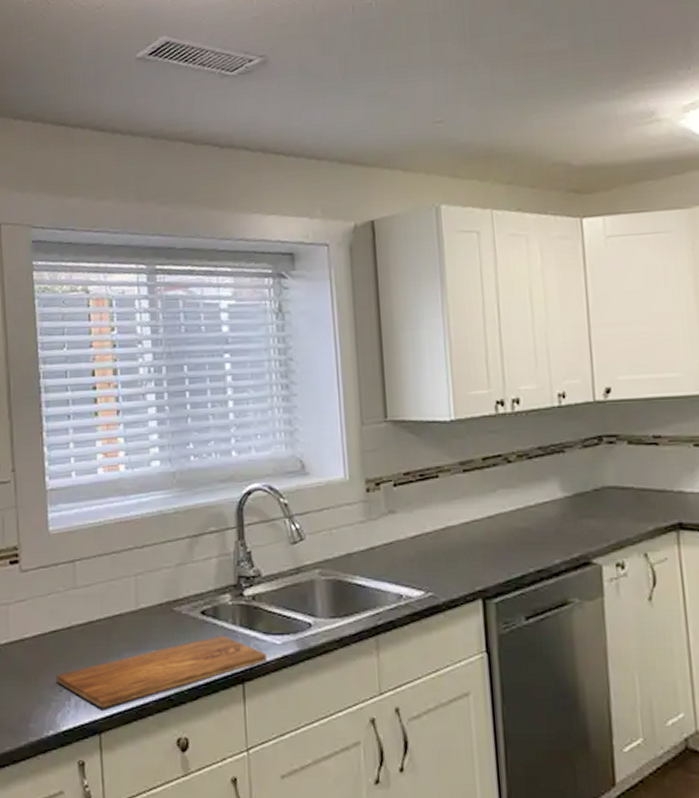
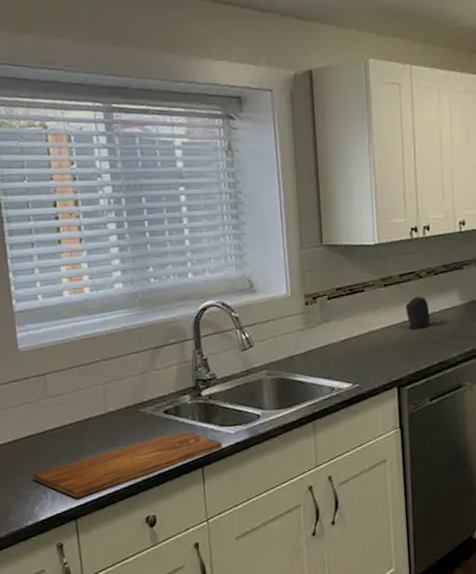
speaker: none [491,485,524,527] -> present [405,296,430,330]

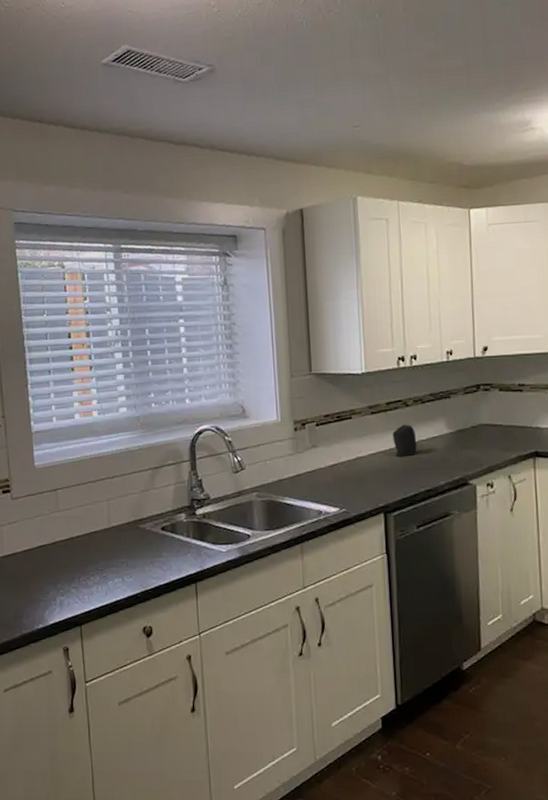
cutting board: present [32,429,222,499] -> none [43,546,214,606]

